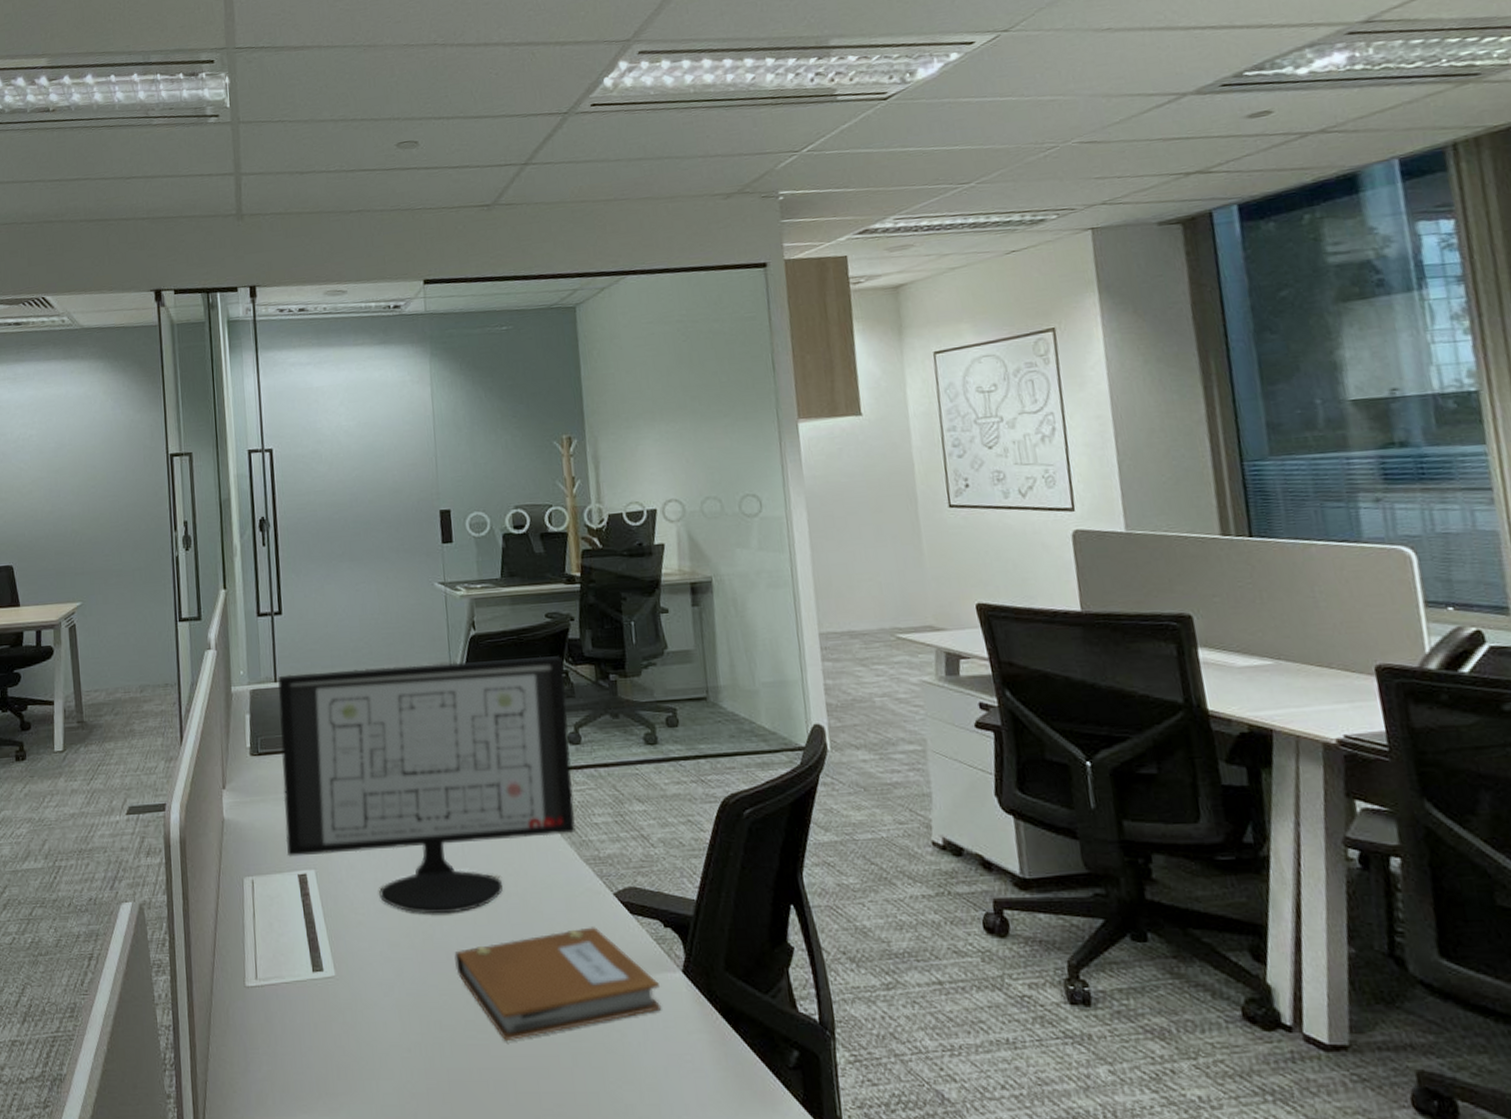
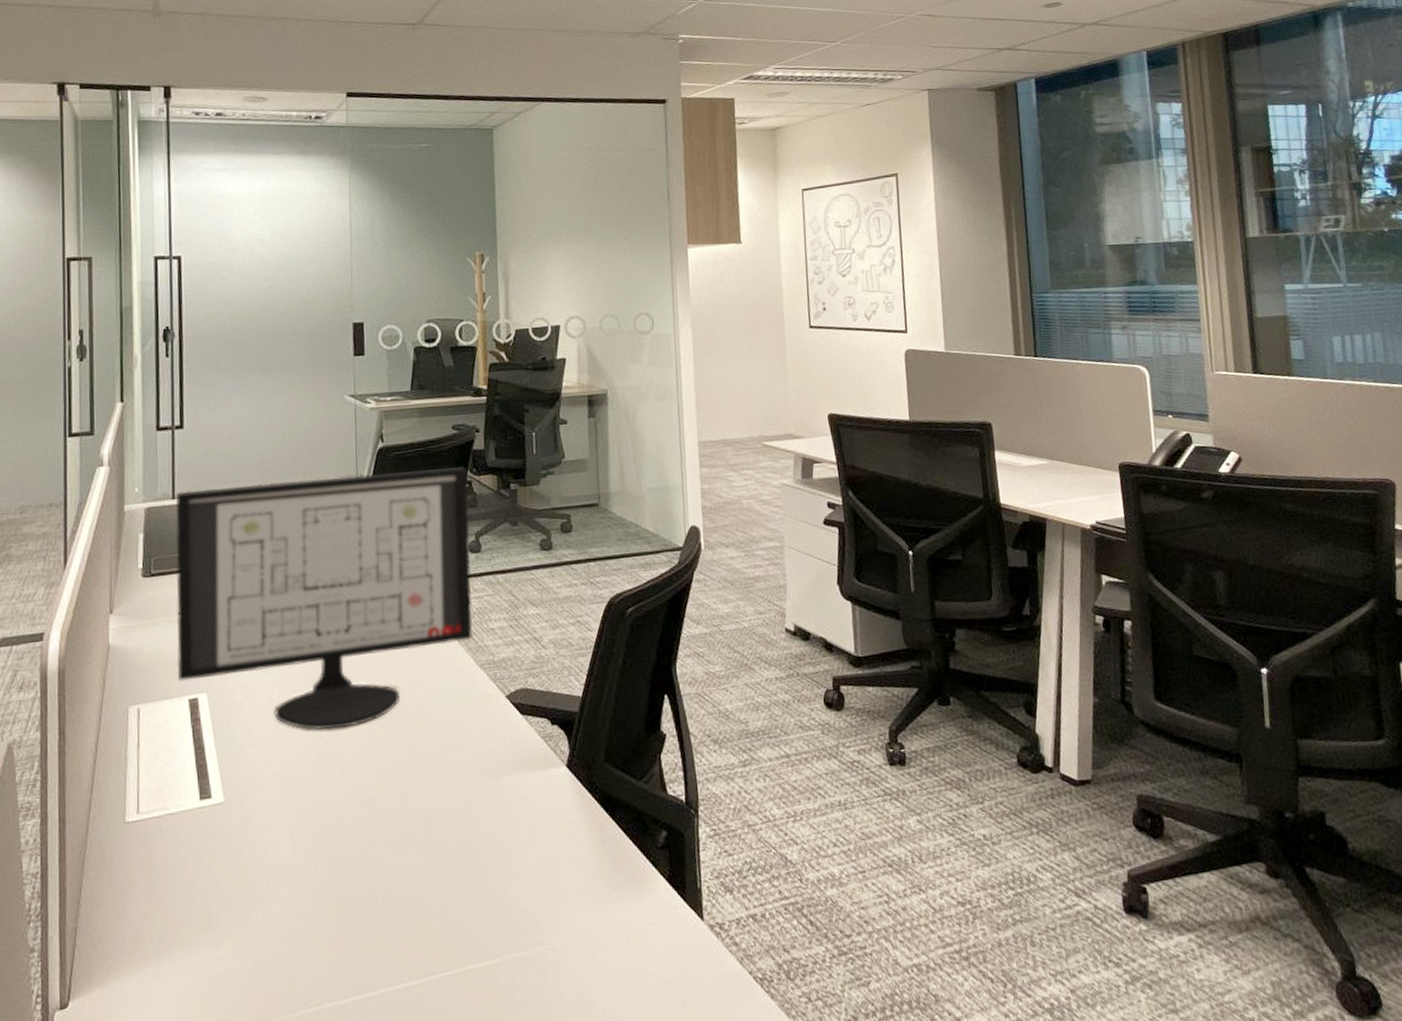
notebook: present [454,927,662,1042] -> none [349,729,546,852]

